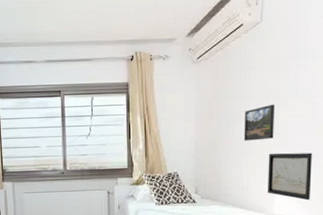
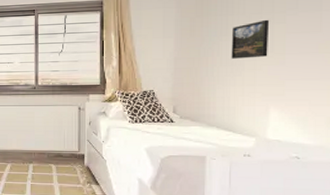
wall art: present [268,153,312,201] -> none [260,72,317,126]

